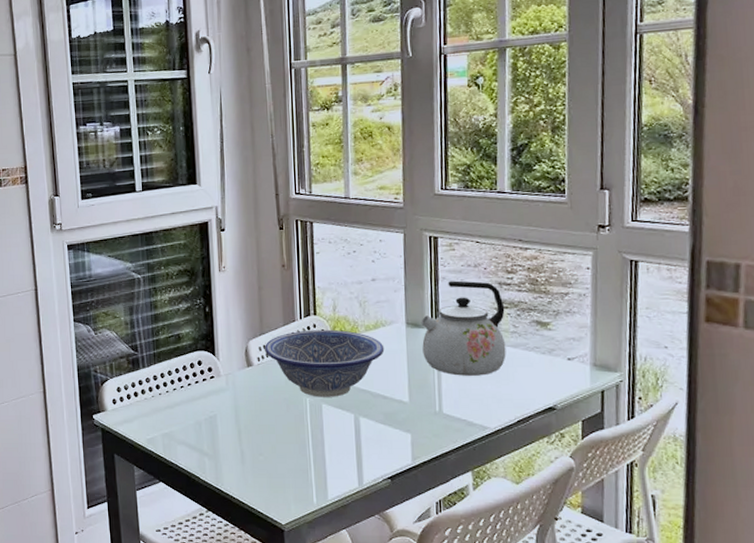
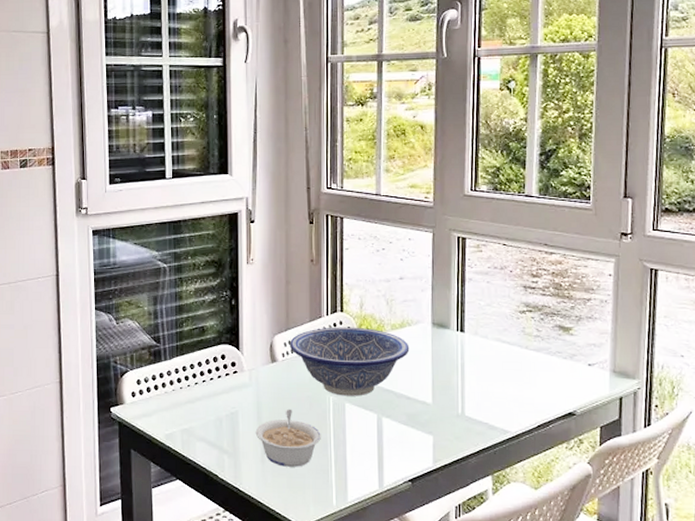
legume: none [234,411,299,467] -> present [255,409,321,467]
kettle: present [421,280,506,376] -> none [446,282,529,379]

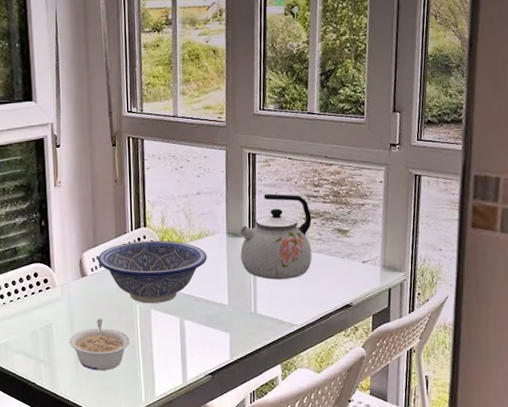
kettle: none [446,282,529,379] -> present [240,193,312,280]

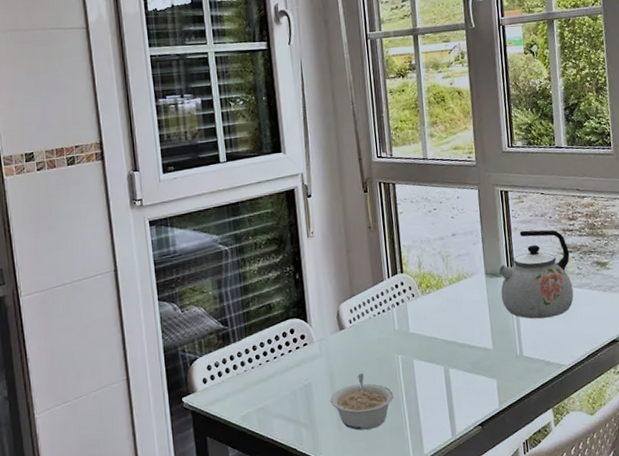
decorative bowl: present [97,240,207,304] -> none [355,285,468,354]

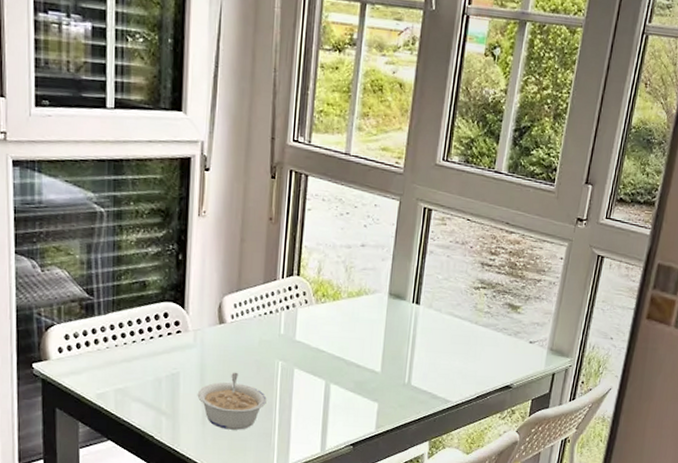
kettle: present [498,229,574,319] -> none [400,255,483,352]

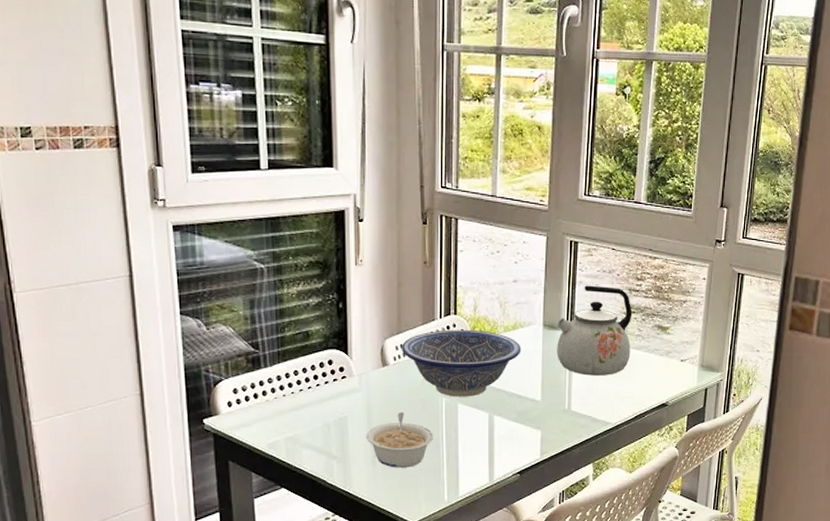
decorative bowl: none [239,290,364,362] -> present [401,329,521,397]
kettle: none [400,255,483,352] -> present [557,285,632,376]

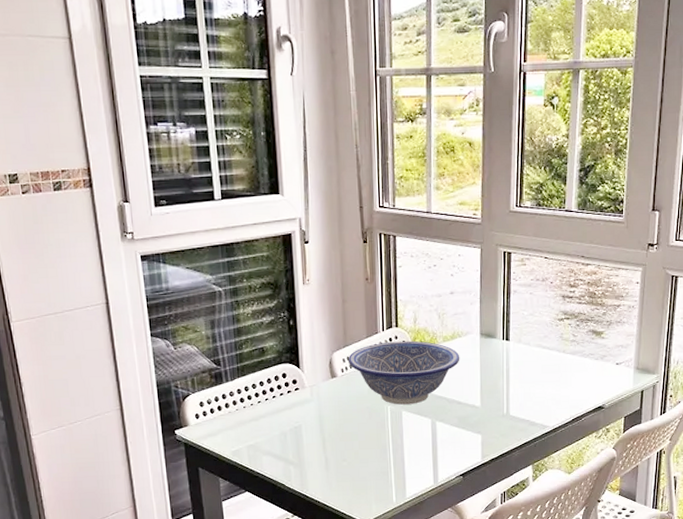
legume: present [366,411,433,468] -> none [319,419,381,472]
kettle: present [557,285,632,376] -> none [493,294,567,381]

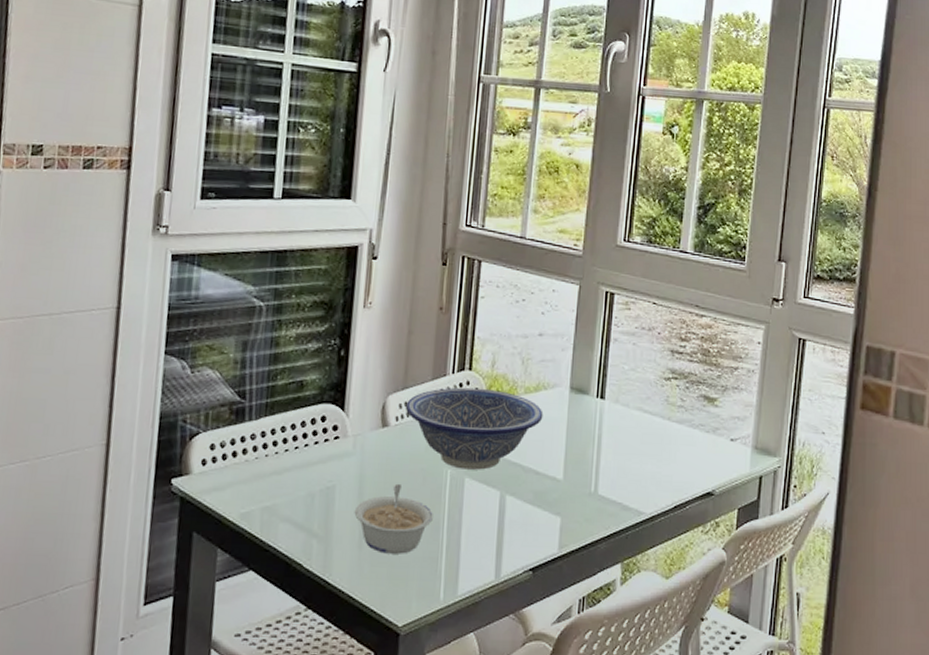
legume: none [319,419,381,472] -> present [354,483,433,554]

